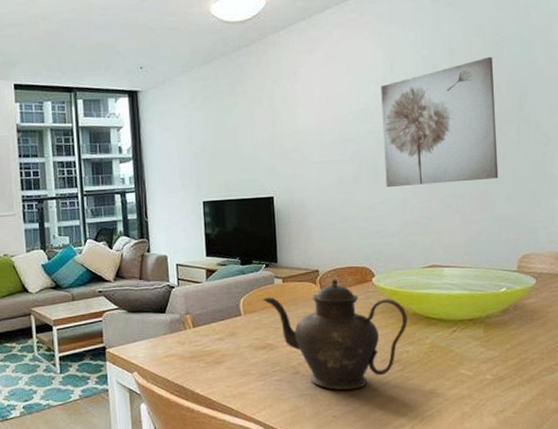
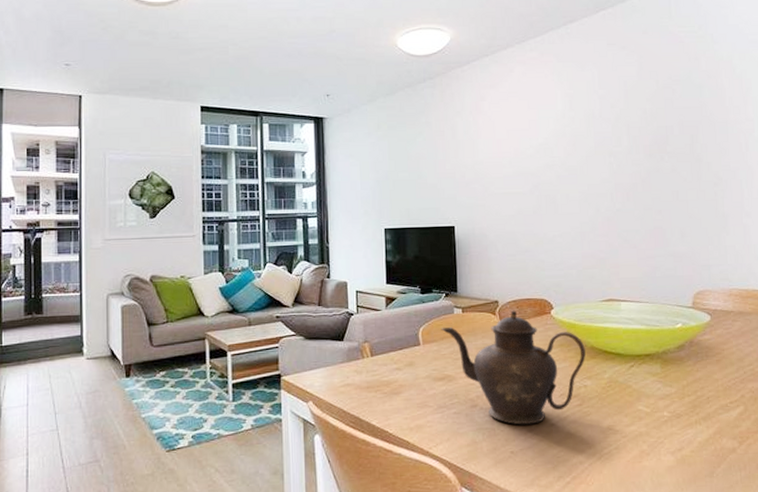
wall art: present [381,56,499,187] -> none [560,98,673,220]

